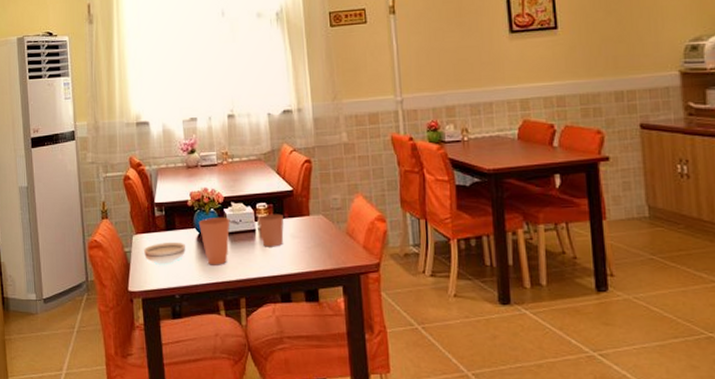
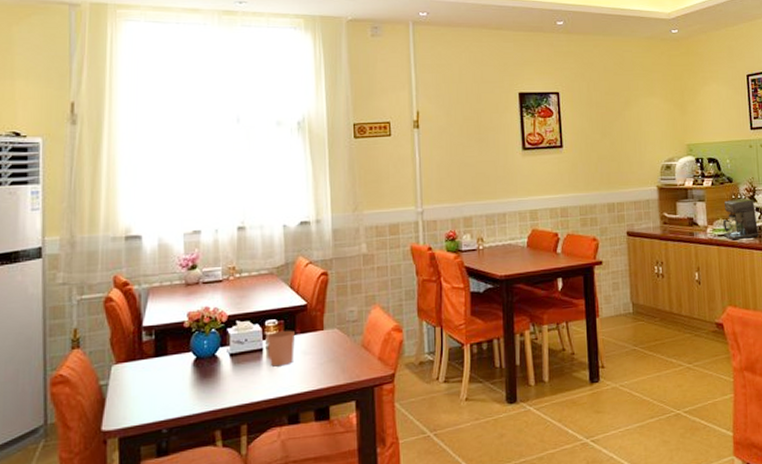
bowl: present [144,241,186,265] -> none [125,368,178,397]
cup: present [198,216,230,265] -> none [195,337,234,392]

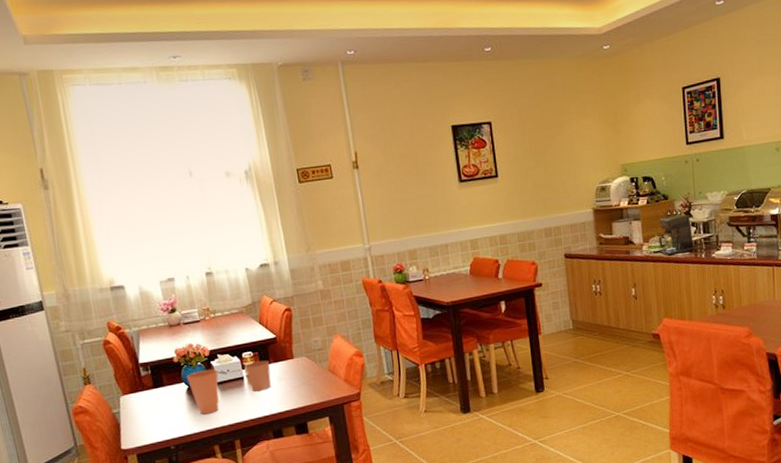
cup: none [195,337,234,392] -> present [186,369,219,415]

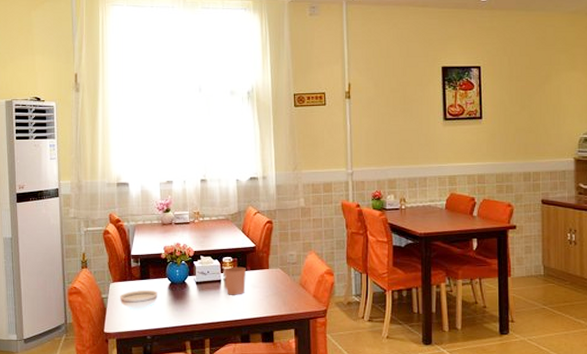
bowl: none [133,397,176,421] -> present [120,289,158,310]
cup: present [186,369,219,415] -> none [170,268,199,311]

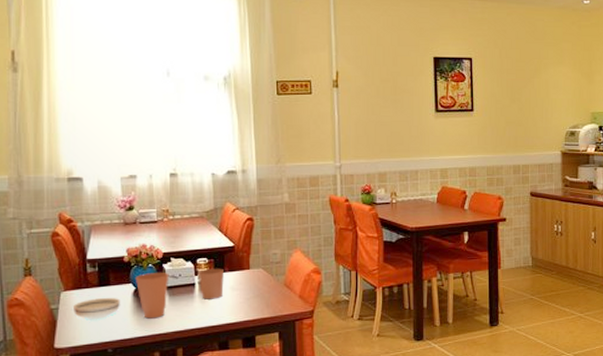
cup: none [170,268,199,311] -> present [135,272,169,319]

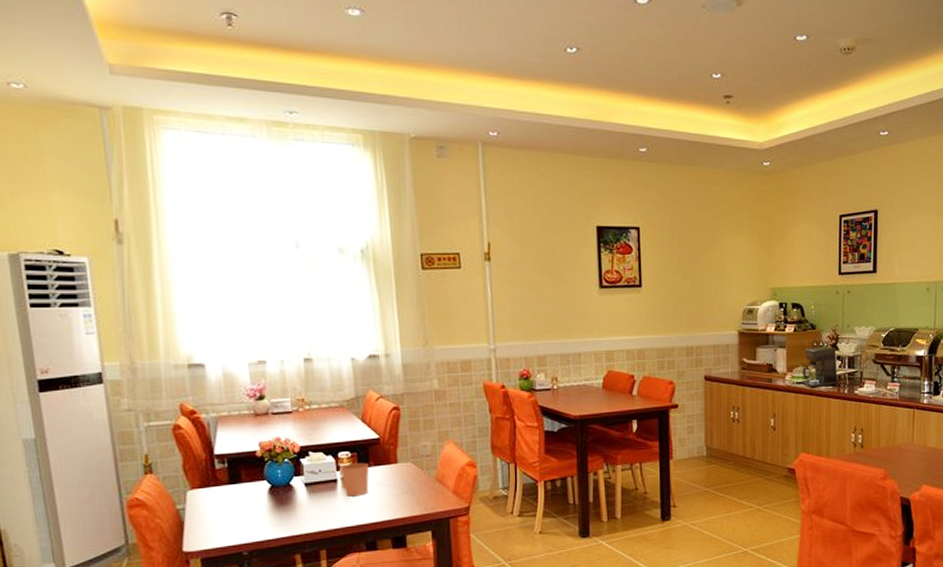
bowl: present [73,297,120,320] -> none [202,495,255,521]
cup: present [135,272,169,319] -> none [269,467,308,518]

